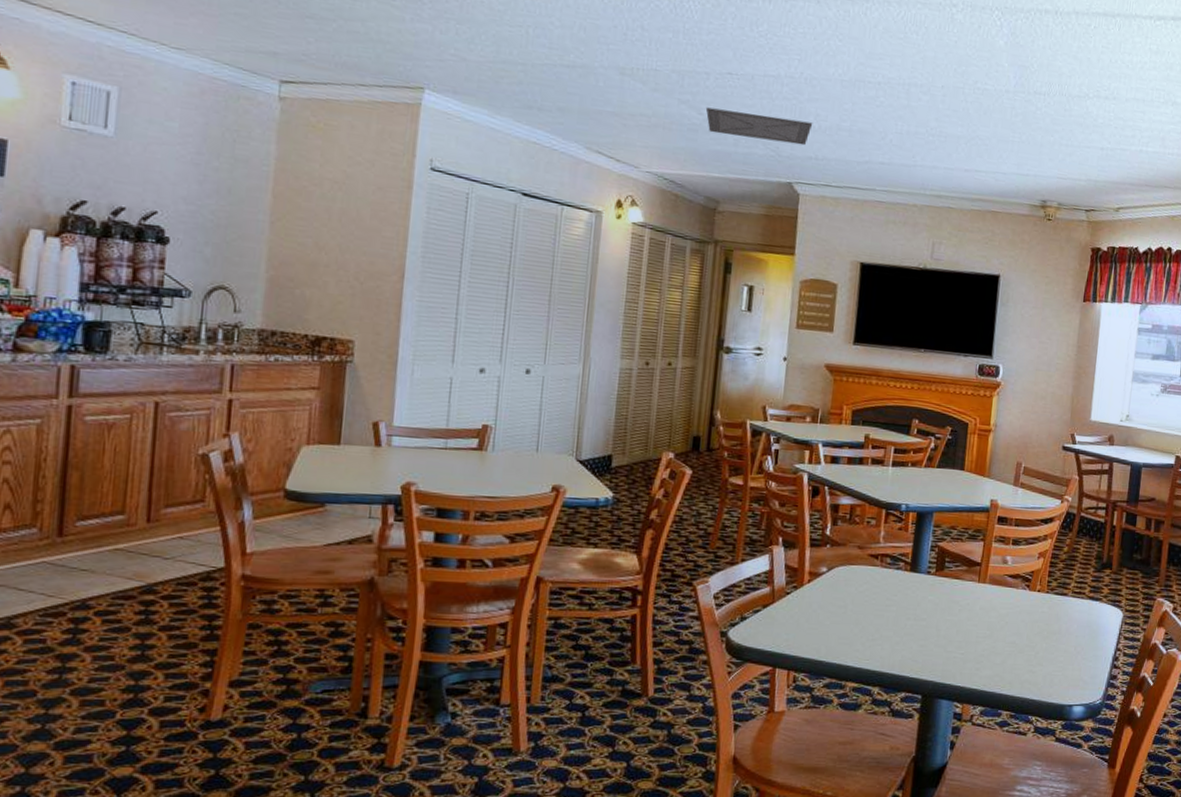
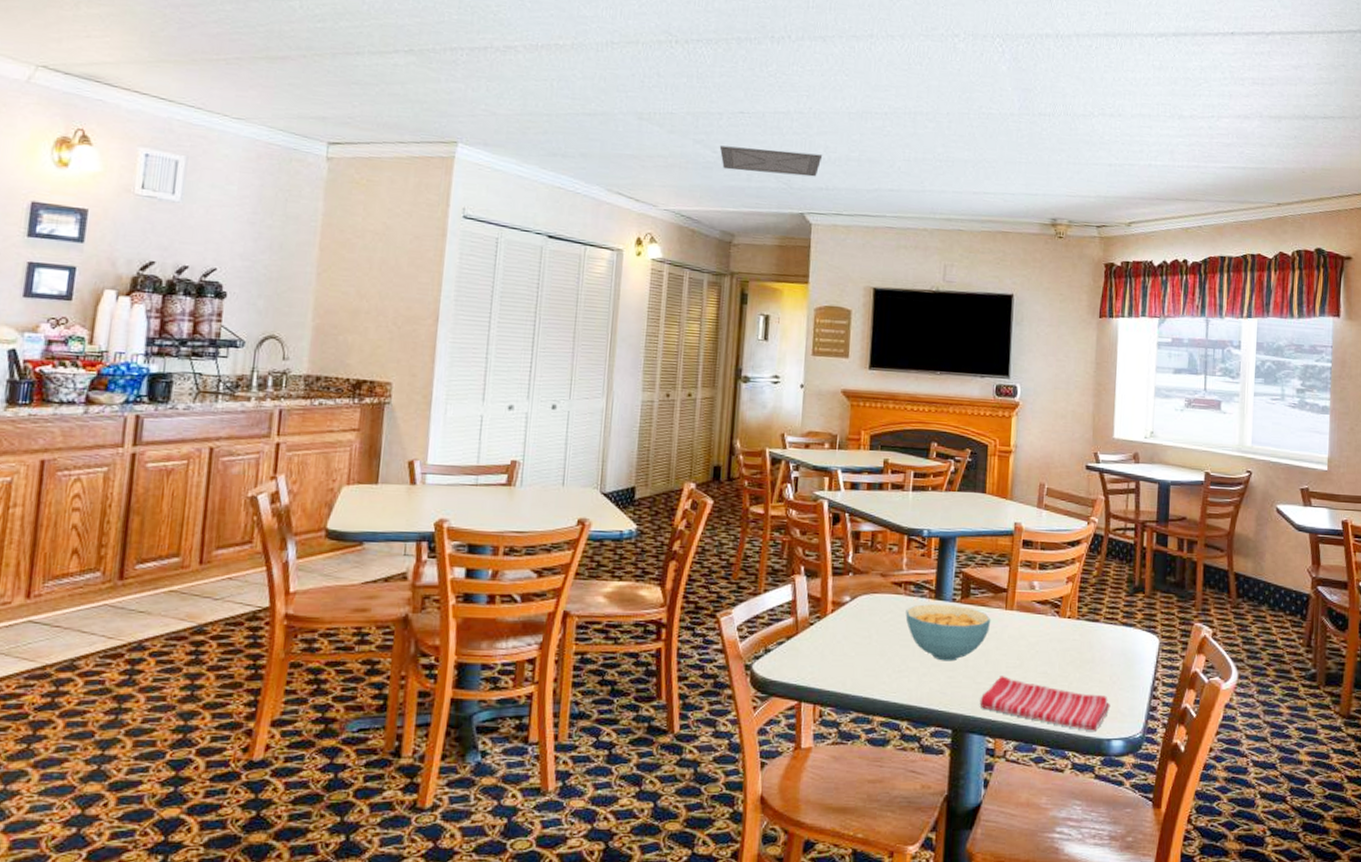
cereal bowl: none [881,575,964,631] -> present [905,603,991,662]
dish towel: none [949,645,1074,698] -> present [979,676,1111,731]

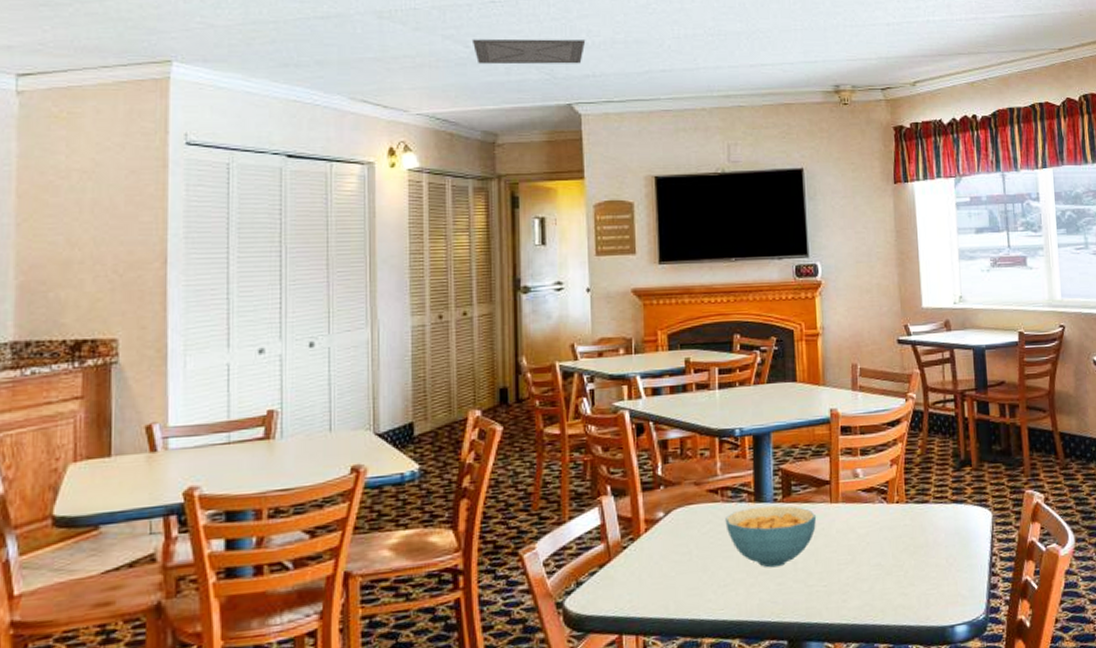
dish towel: present [979,676,1111,731] -> none [814,574,950,620]

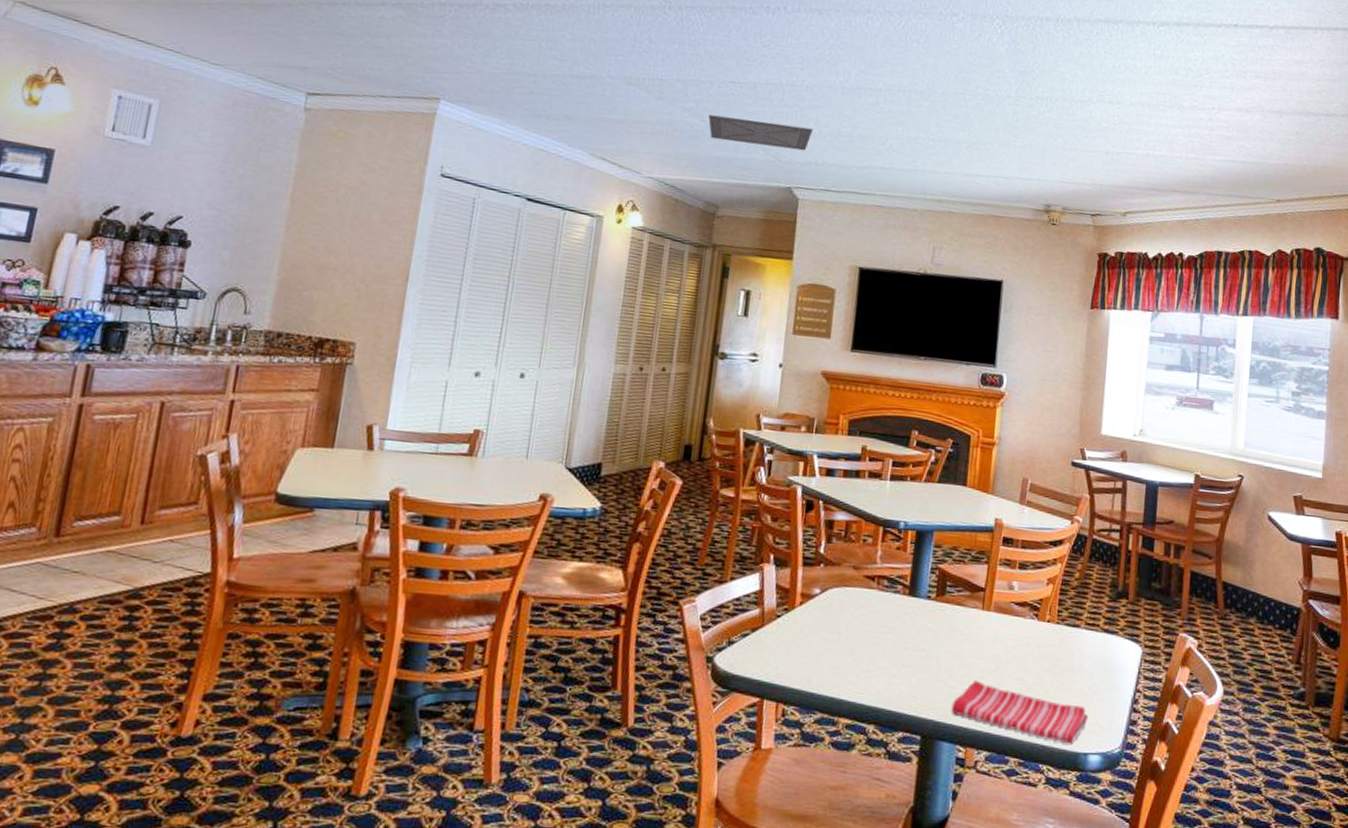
cereal bowl: present [725,505,817,568] -> none [877,600,967,663]
dish towel: none [814,574,950,620] -> present [951,680,1089,744]

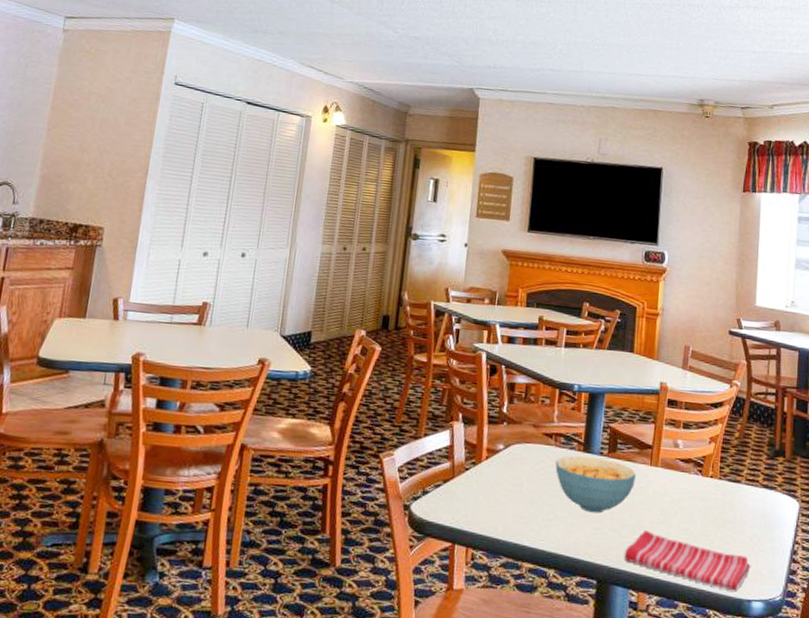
ceiling vent: present [708,114,814,151] -> none [400,26,492,57]
cereal bowl: none [877,600,967,663] -> present [555,456,637,514]

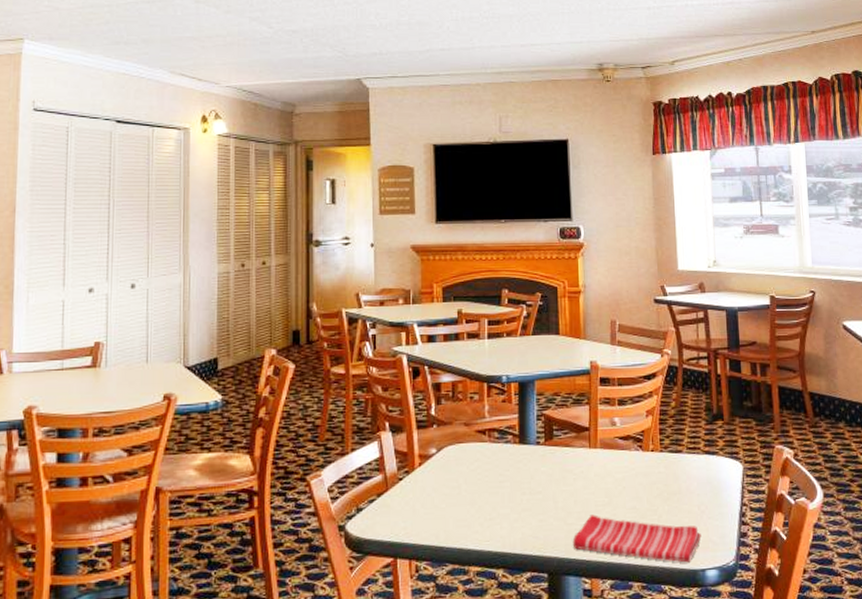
cereal bowl: present [555,456,637,514] -> none [492,448,577,505]

